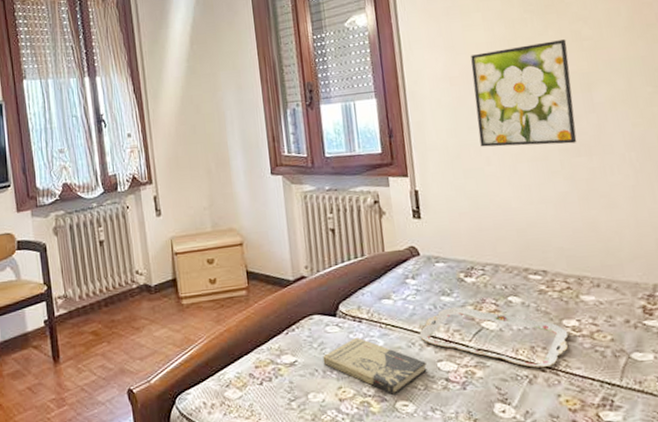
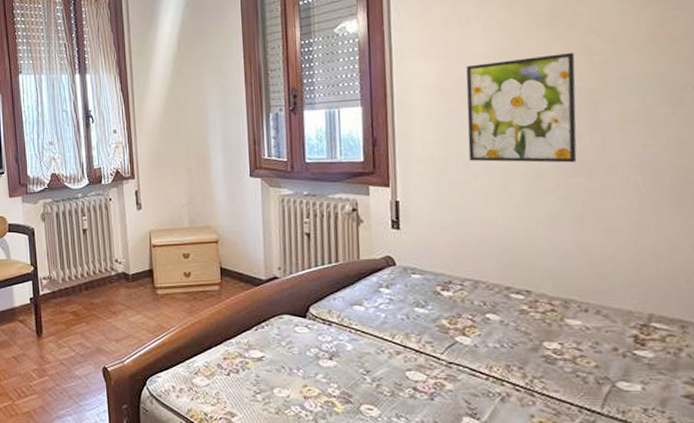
book: present [322,337,427,395] -> none [290,339,395,398]
serving tray: present [419,307,569,368] -> none [389,319,548,388]

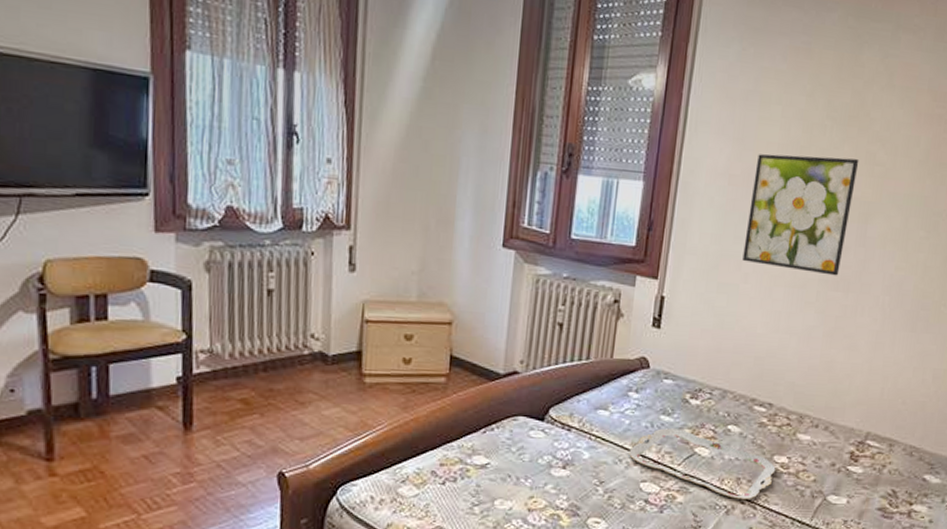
serving tray: none [389,319,548,388] -> present [629,428,776,500]

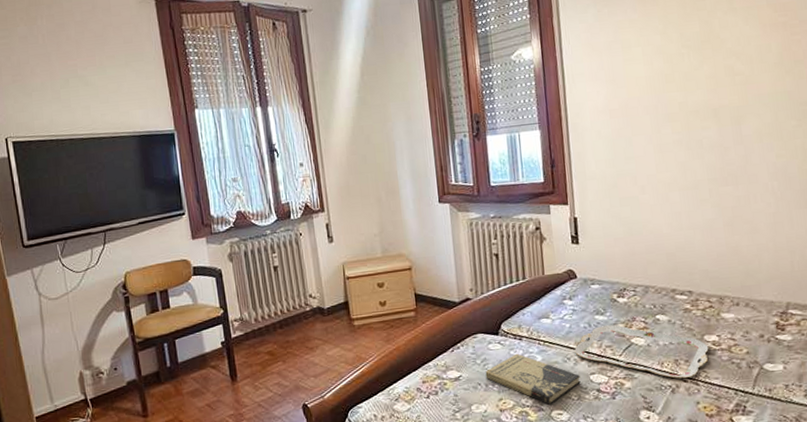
book: none [519,445,629,510] -> present [485,353,581,405]
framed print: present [742,154,859,276] -> none [630,74,725,177]

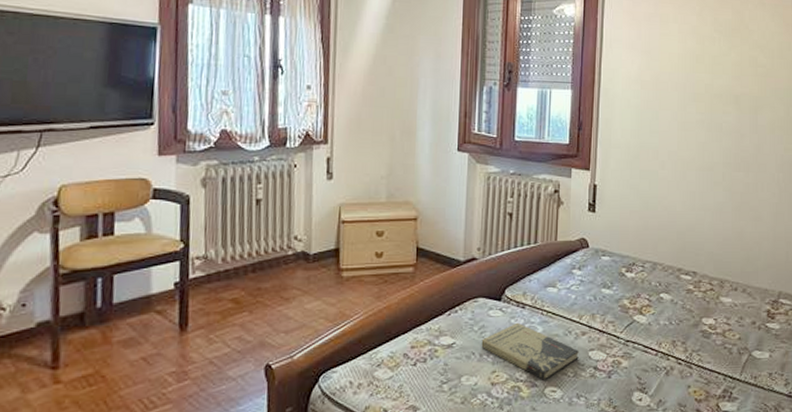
serving tray: present [574,325,709,379] -> none [577,300,705,361]

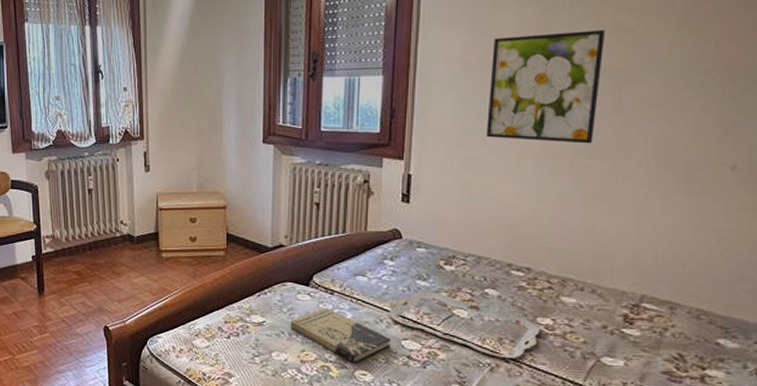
serving tray: none [577,300,705,361] -> present [389,292,540,359]
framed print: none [659,62,745,159] -> present [486,30,606,144]

